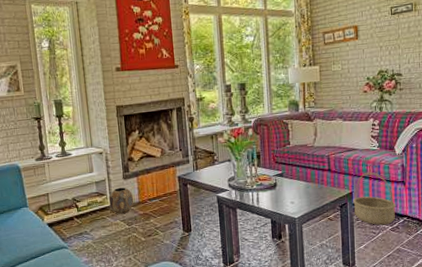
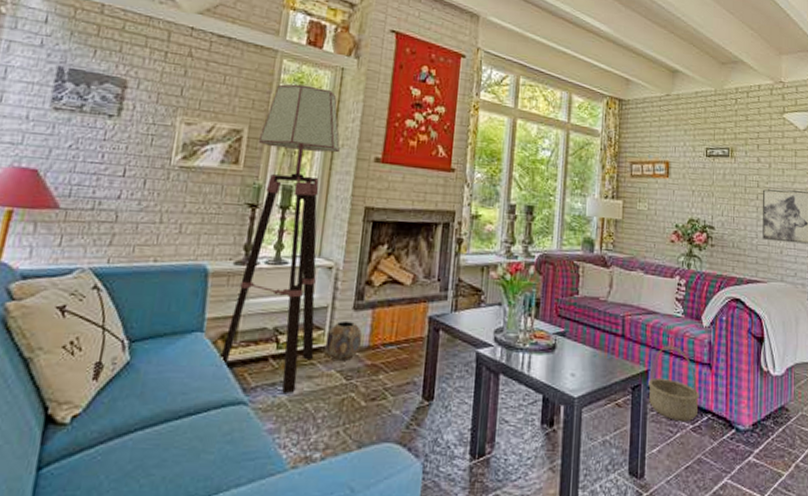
floor lamp: none [29,21,104,239] -> present [220,84,340,393]

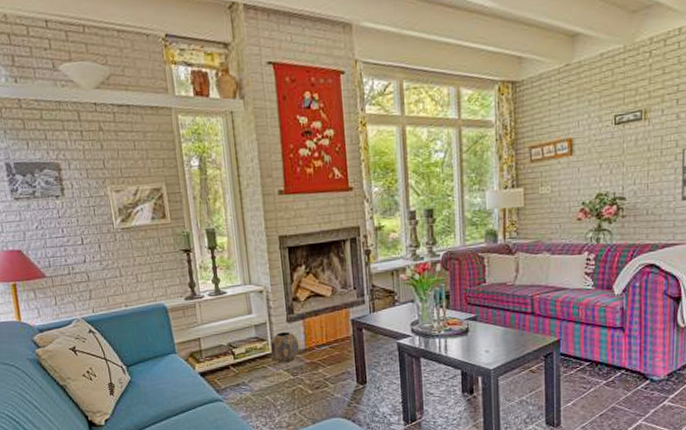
floor lamp: present [220,84,340,393] -> none [176,135,264,390]
basket: present [648,345,699,422] -> none [560,315,612,379]

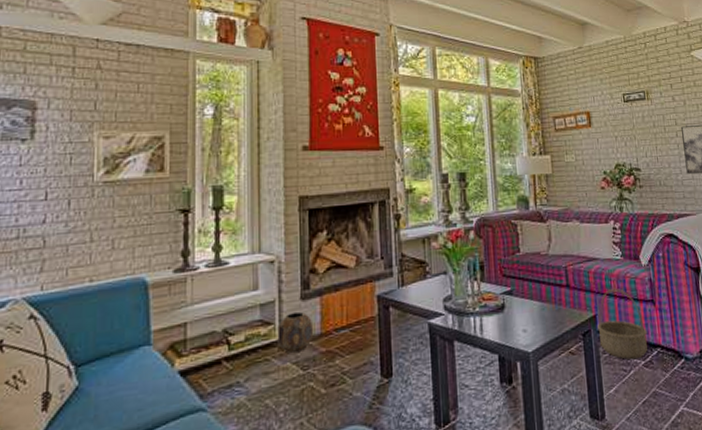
basket: none [560,315,612,379] -> present [597,288,647,360]

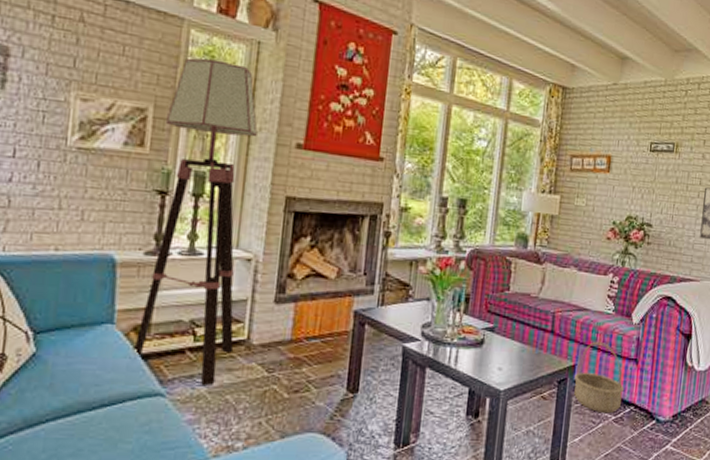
floor lamp: none [172,83,268,393] -> present [133,58,258,385]
planter: present [277,311,314,354] -> none [245,314,285,355]

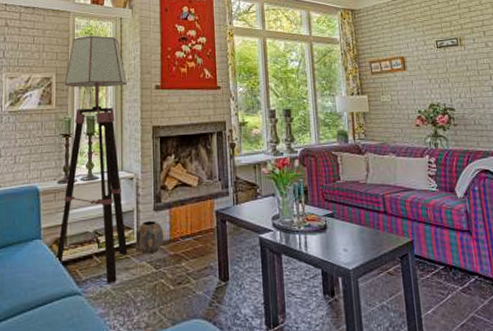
planter: none [245,314,285,355] -> present [135,220,164,255]
basket: present [574,341,624,414] -> none [414,217,465,285]

